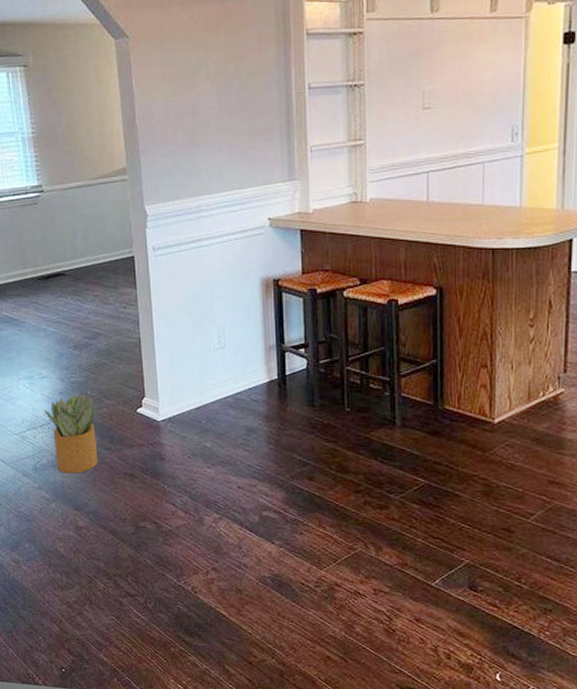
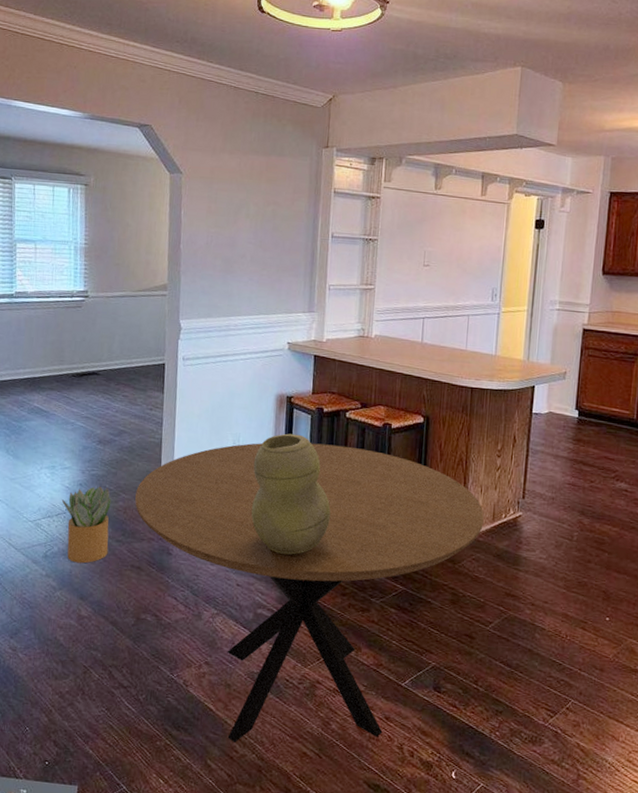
dining table: none [118,329,517,648] -> present [134,443,484,743]
vase: none [243,321,335,454] -> present [251,433,331,556]

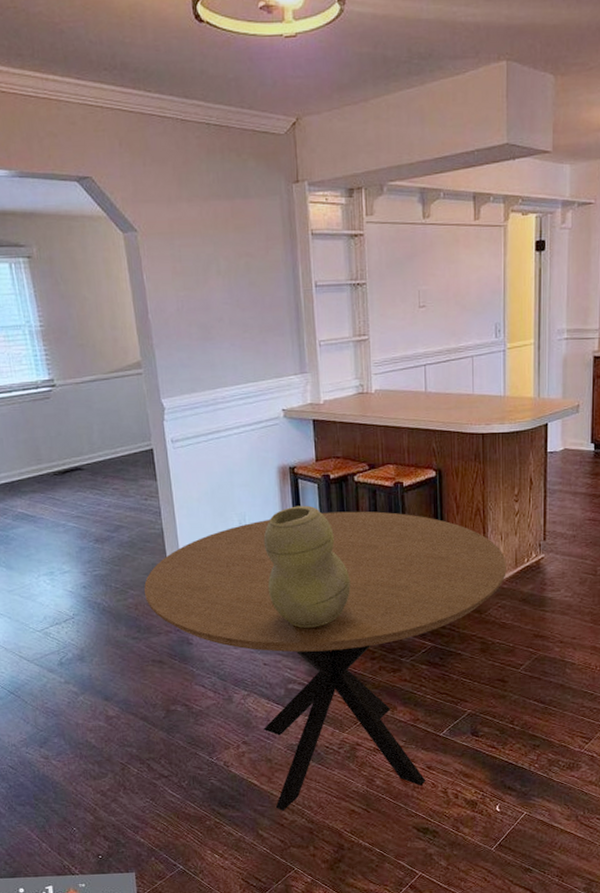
potted plant: present [61,486,112,564] -> none [67,586,126,666]

